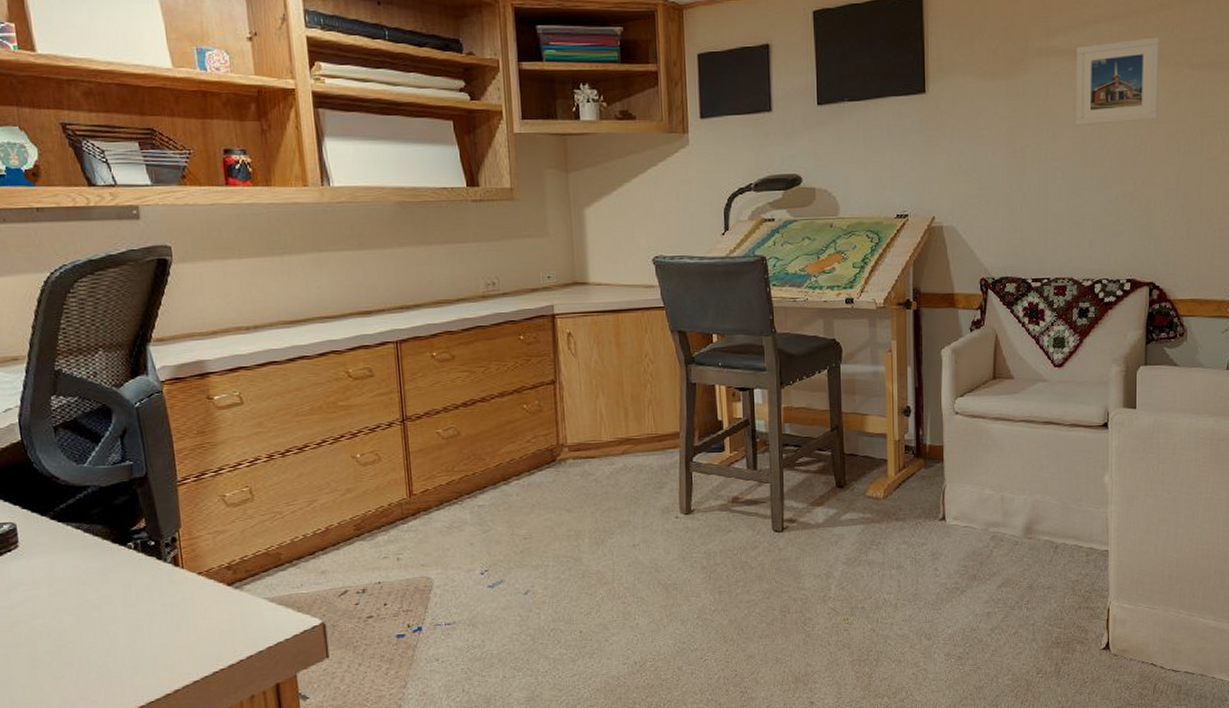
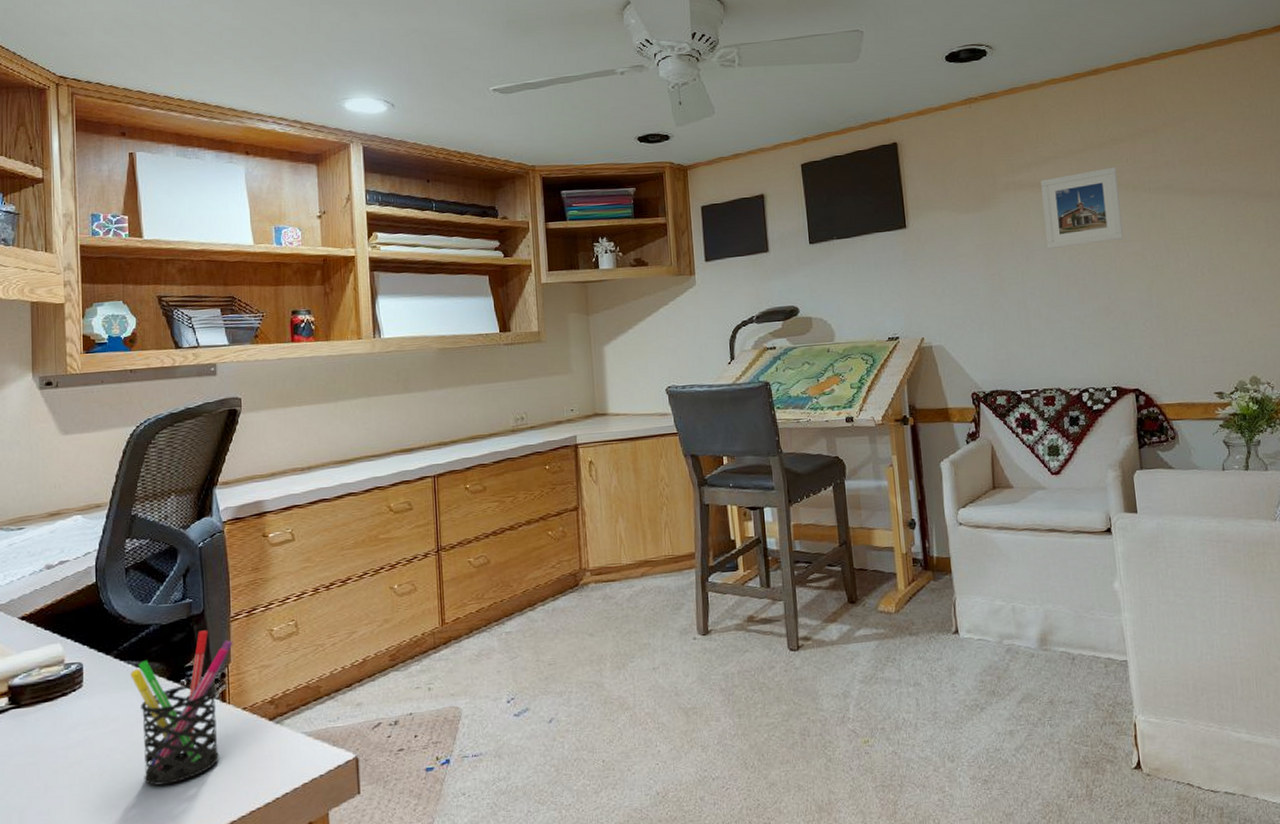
pen holder: none [71,493,182,646] -> present [131,630,233,786]

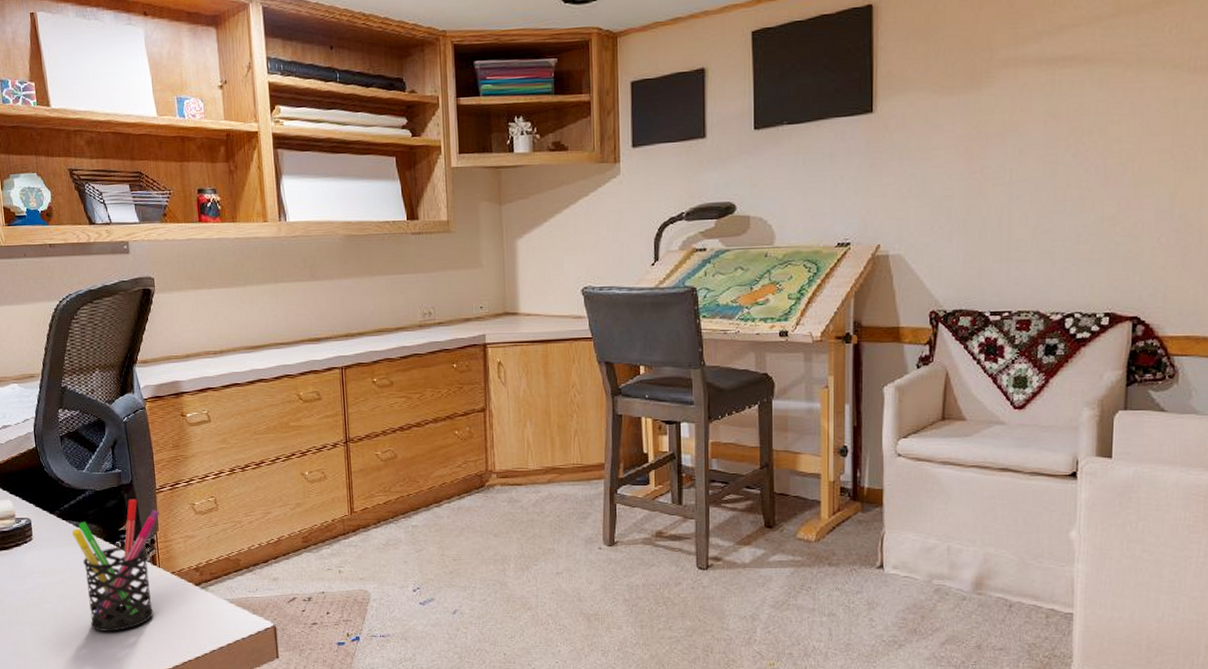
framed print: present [1040,167,1124,250] -> none [1047,38,1155,143]

